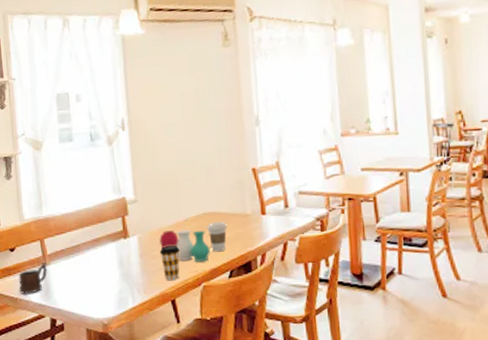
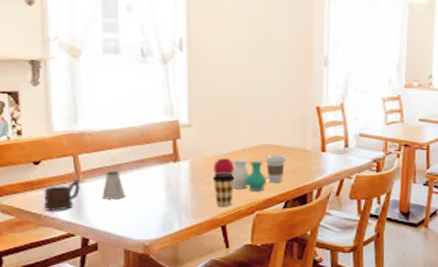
saltshaker: none [65,251,84,280] -> present [102,170,125,200]

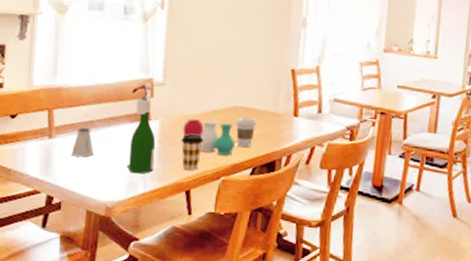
mug: present [44,179,81,212] -> none [15,135,52,167]
wine bottle: none [157,125,188,213] -> present [126,83,156,174]

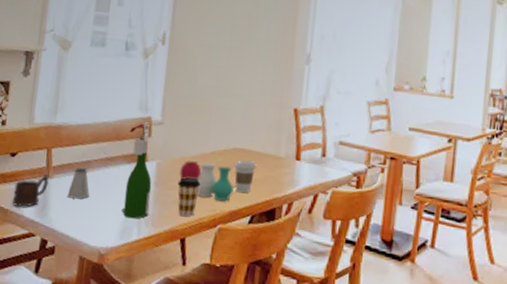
mug: none [15,135,52,167] -> present [13,174,49,208]

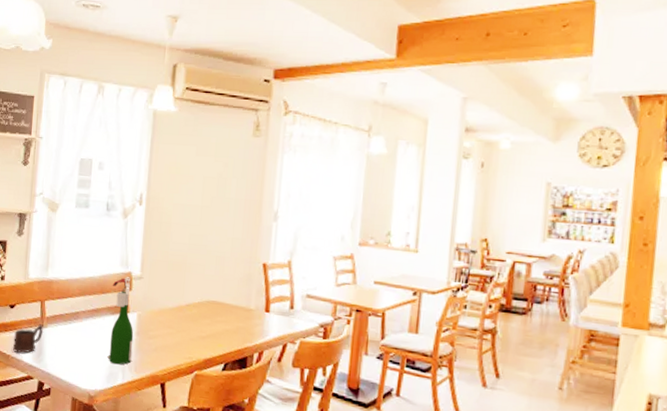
saltshaker: present [67,167,90,199] -> none [59,318,79,347]
coffee cup: present [177,177,201,217] -> none [157,327,178,363]
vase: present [179,160,234,201] -> none [158,312,208,350]
coffee cup: present [233,159,257,194] -> none [207,311,229,343]

